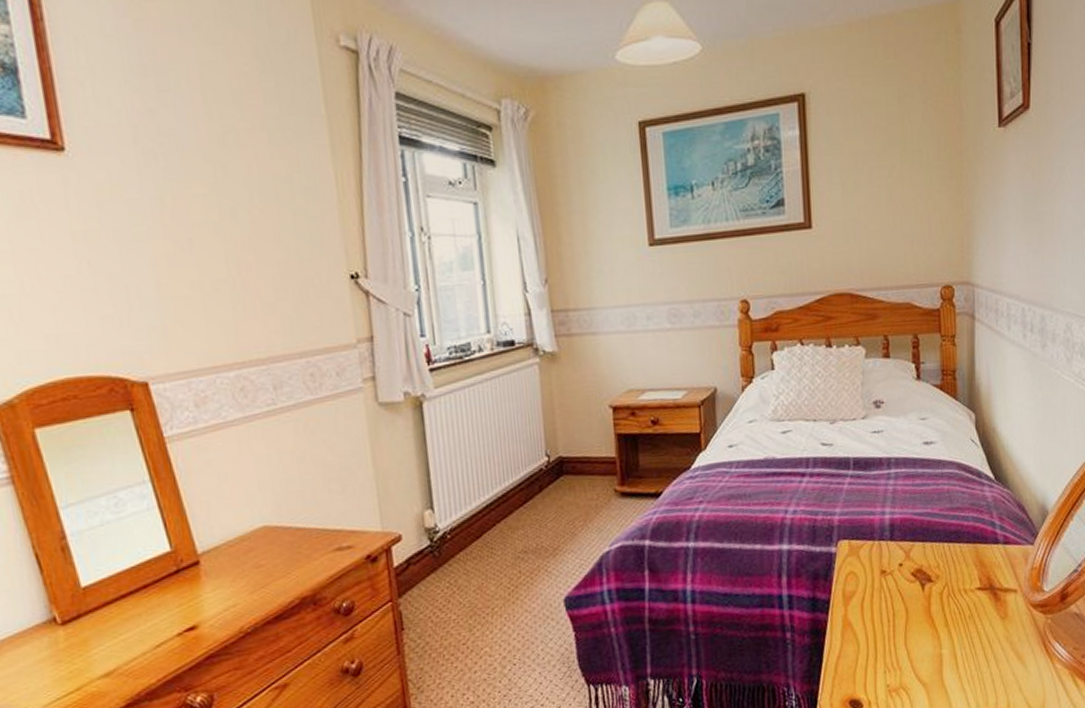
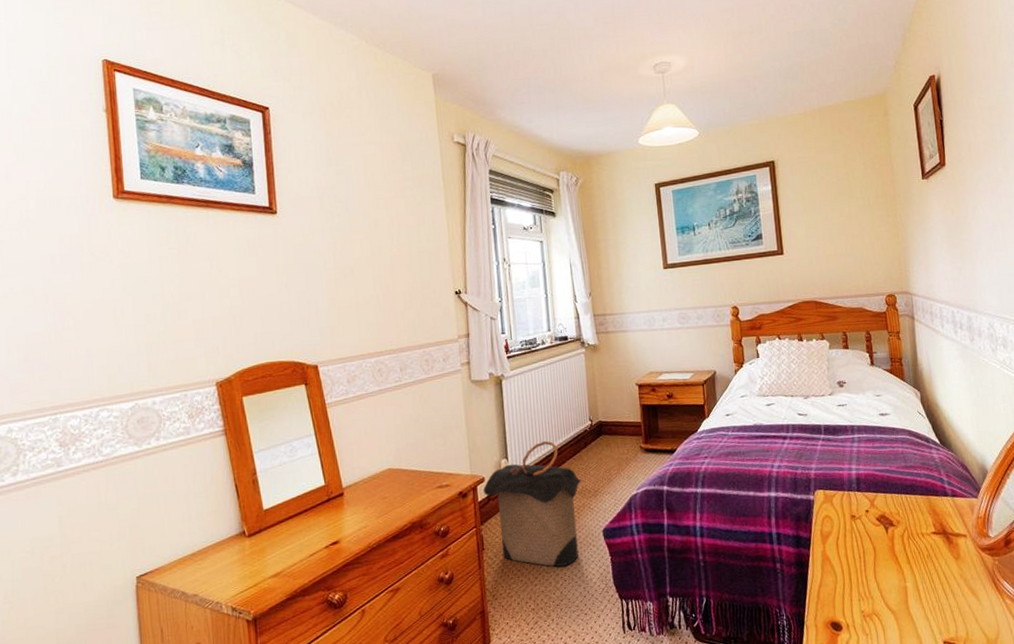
laundry hamper: none [400,484,537,648] -> present [483,440,582,567]

